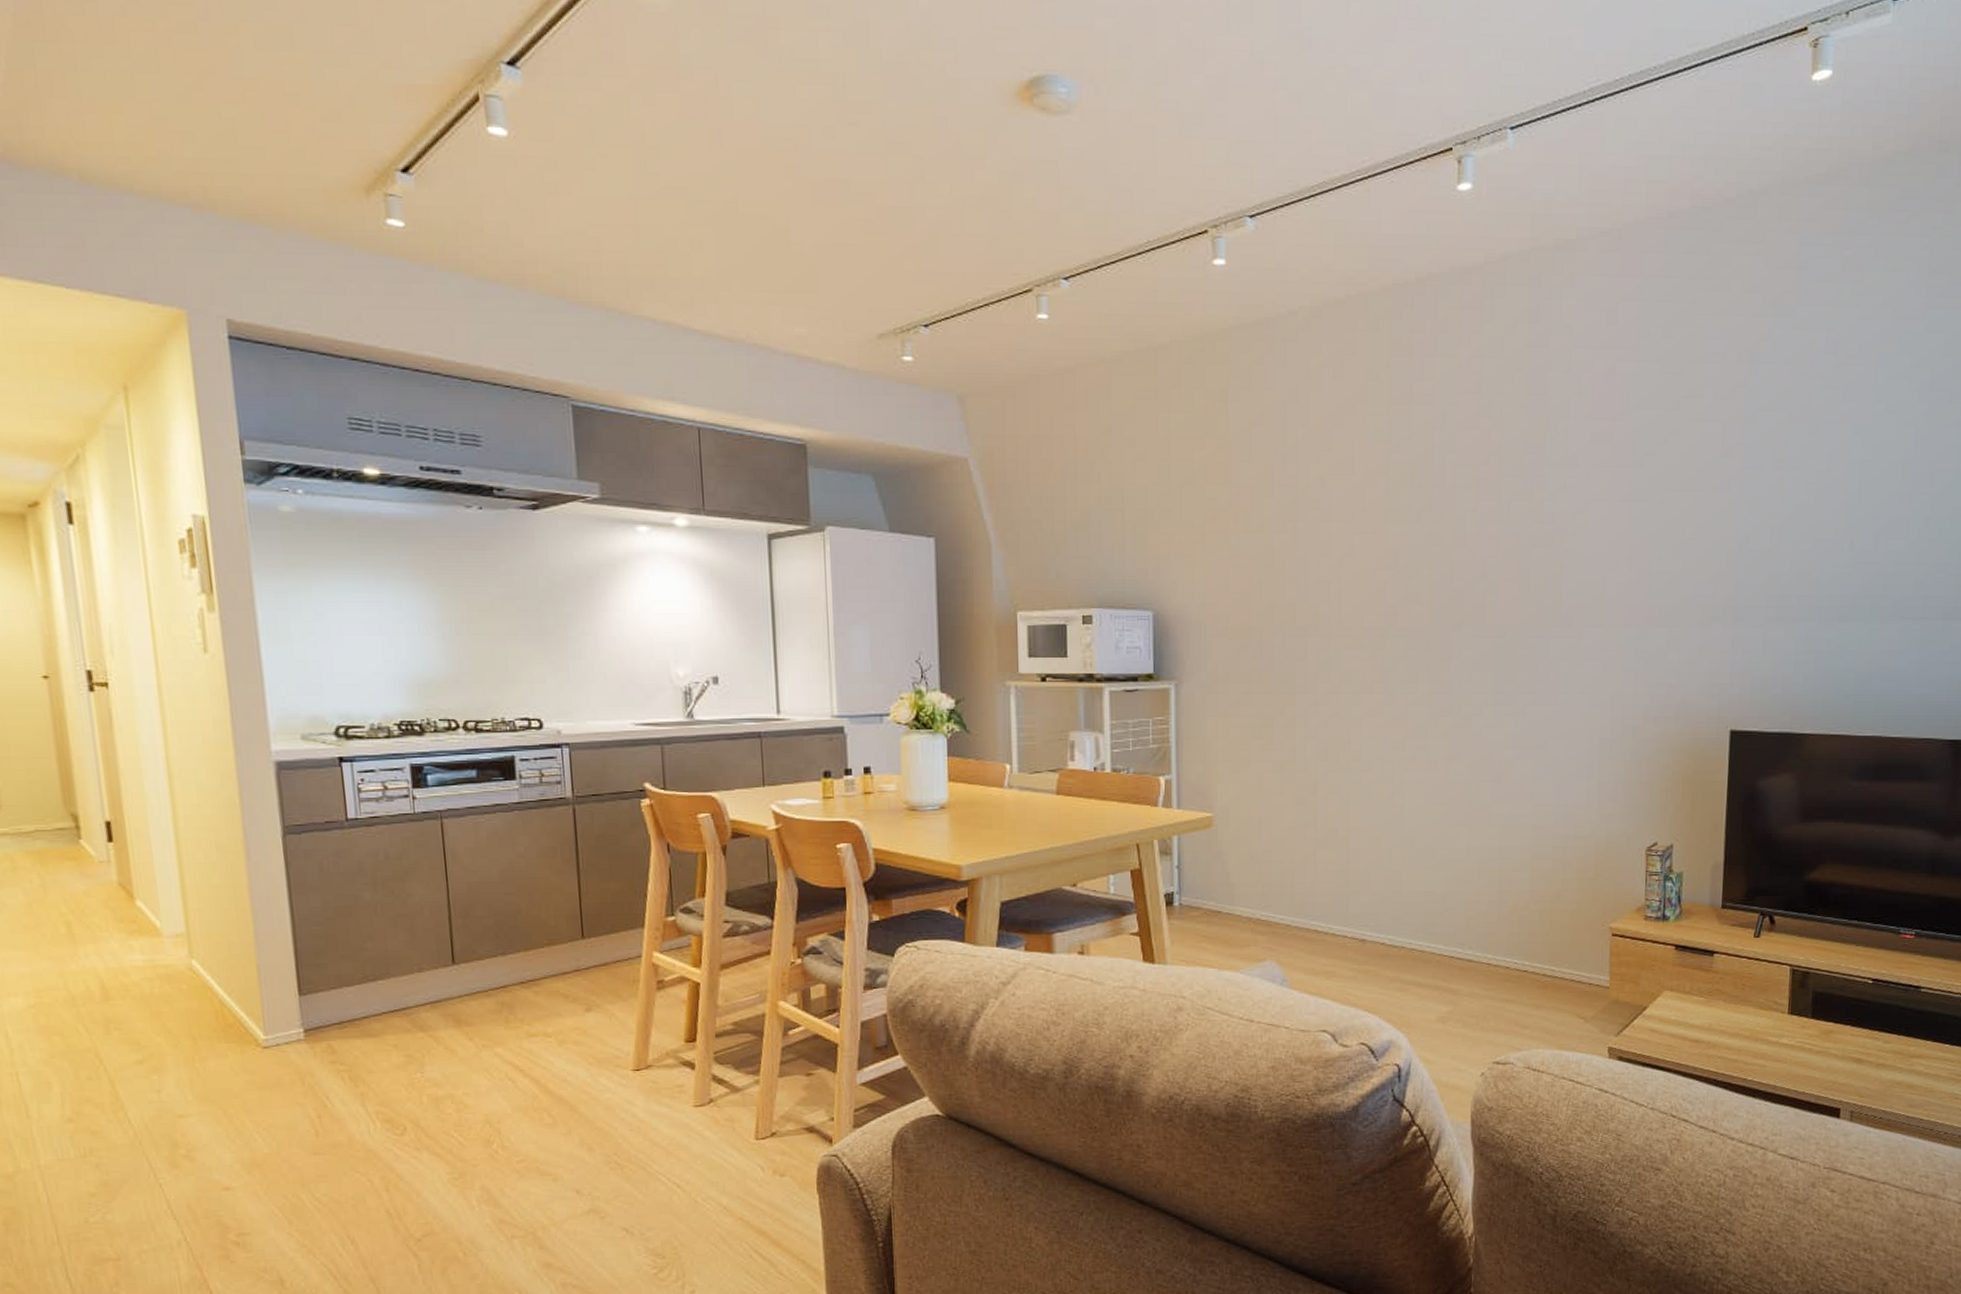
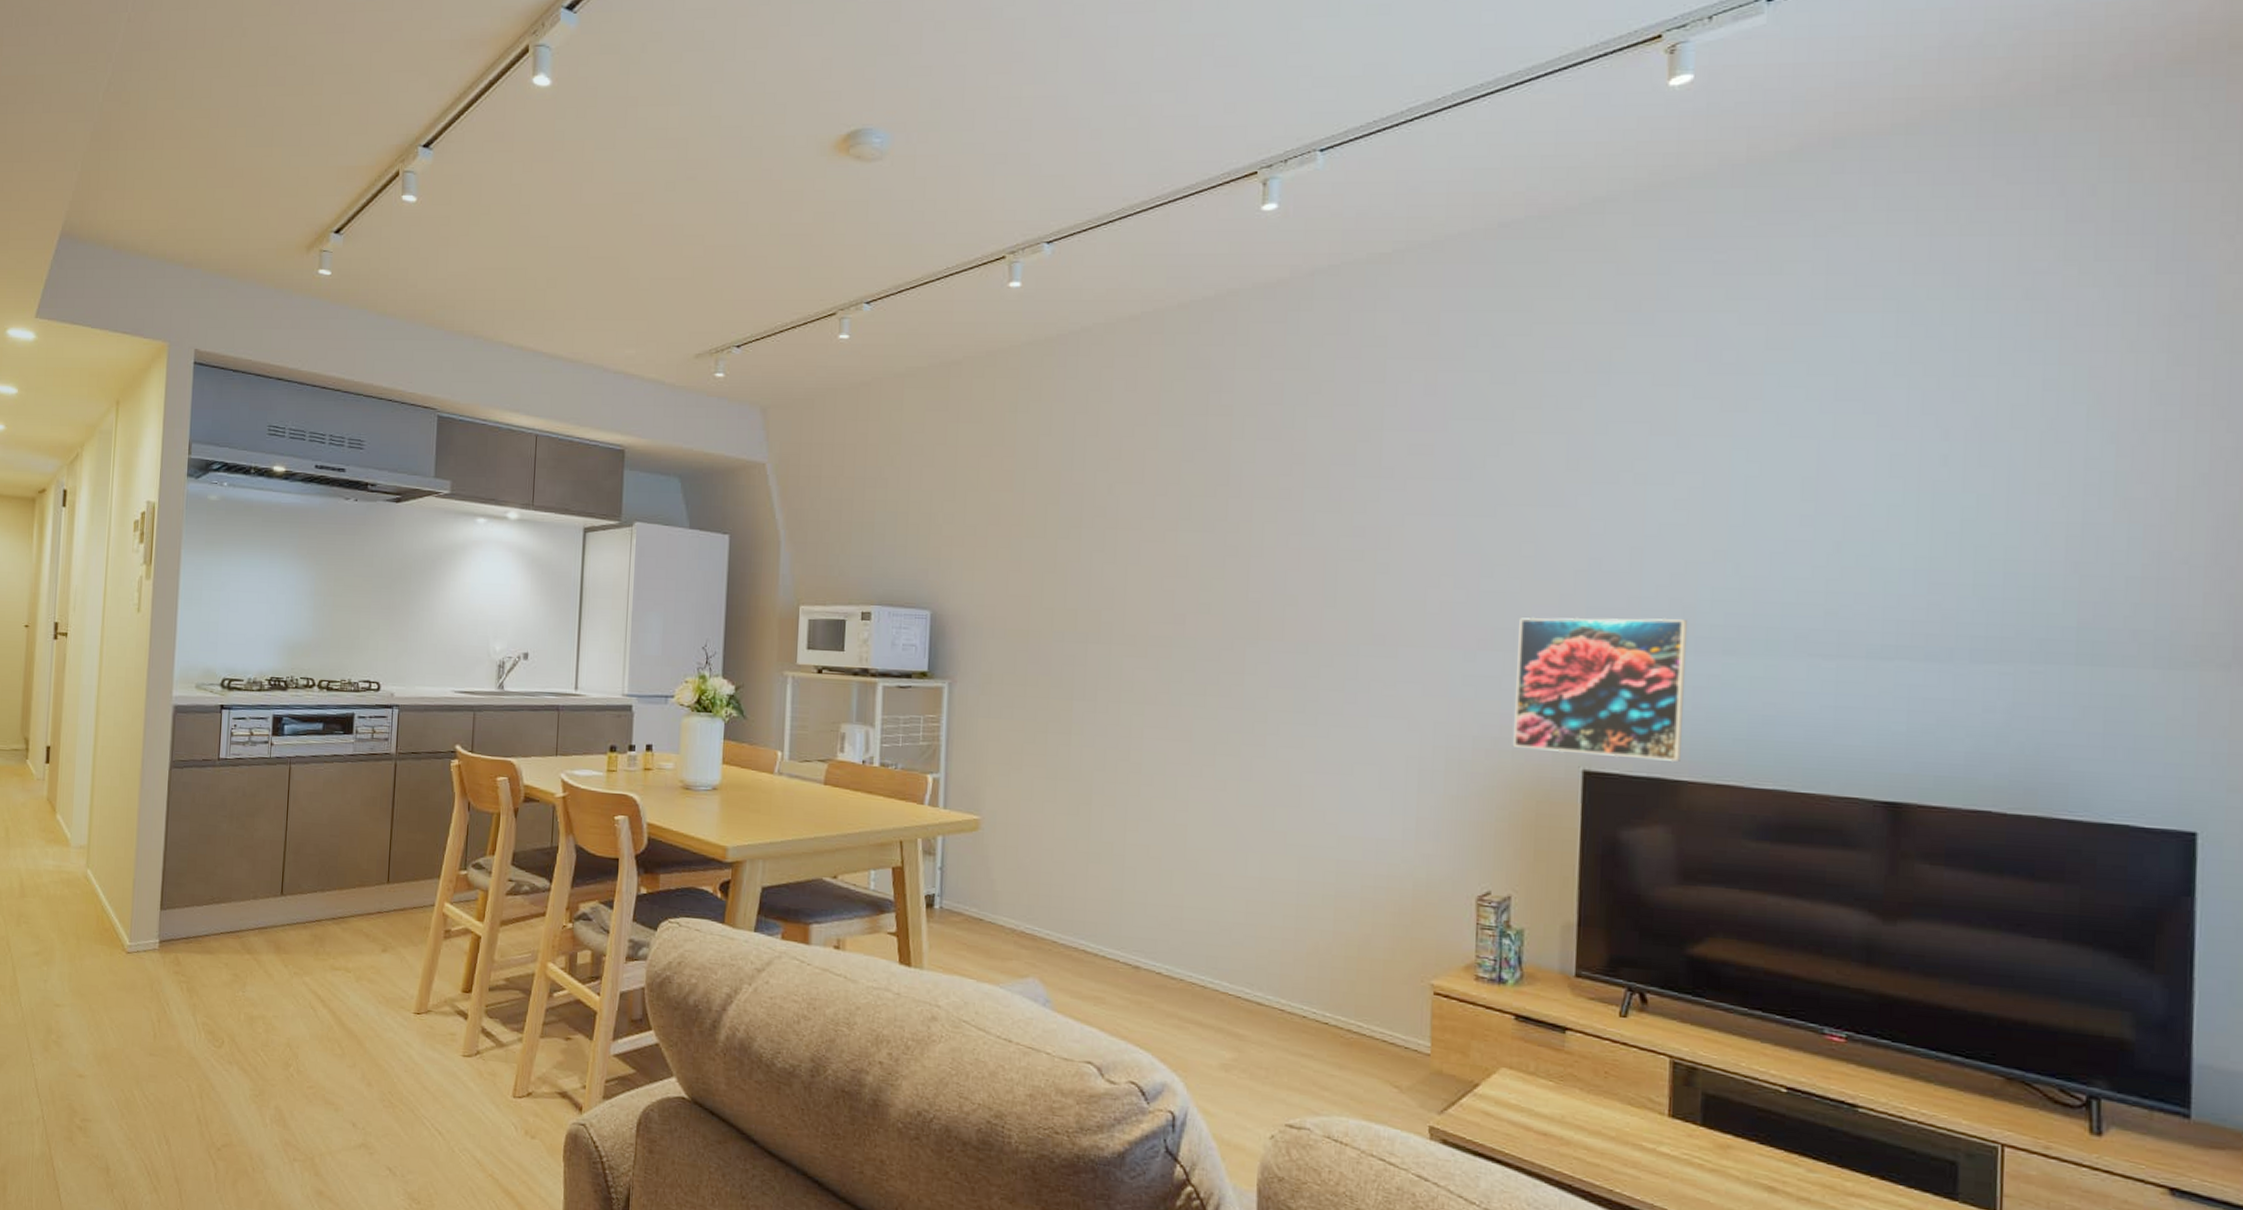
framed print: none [1676,592,1813,717] -> present [1513,617,1687,761]

